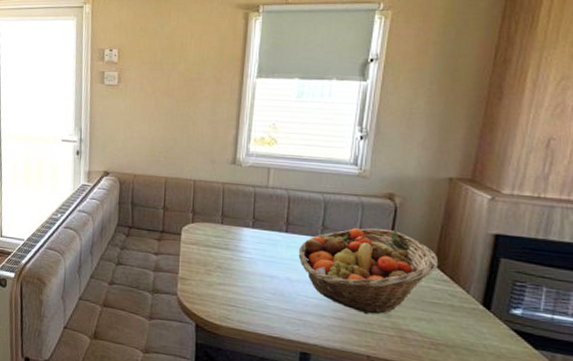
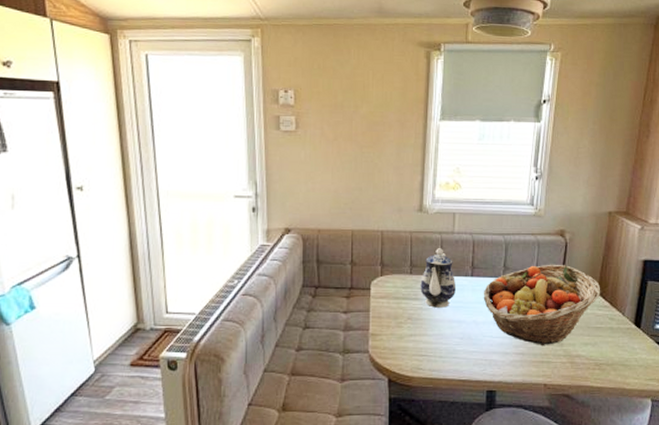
teapot: none [231,201,270,261] -> present [420,248,457,308]

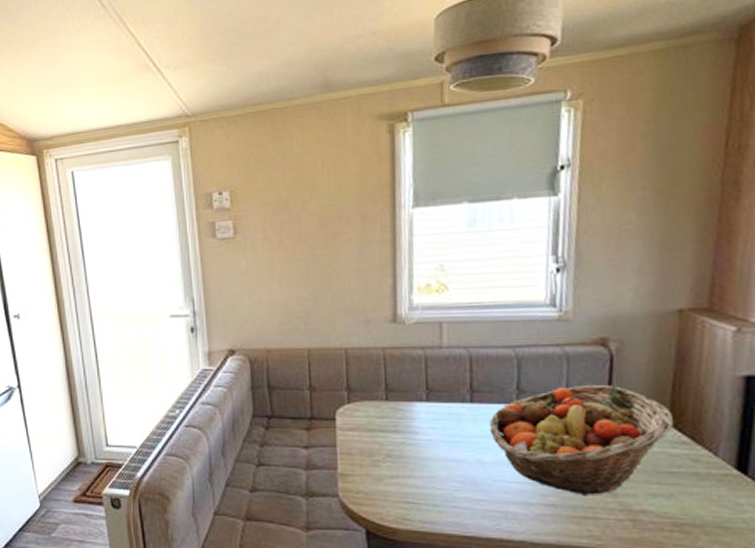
teapot: present [420,248,457,308] -> none [400,367,451,443]

